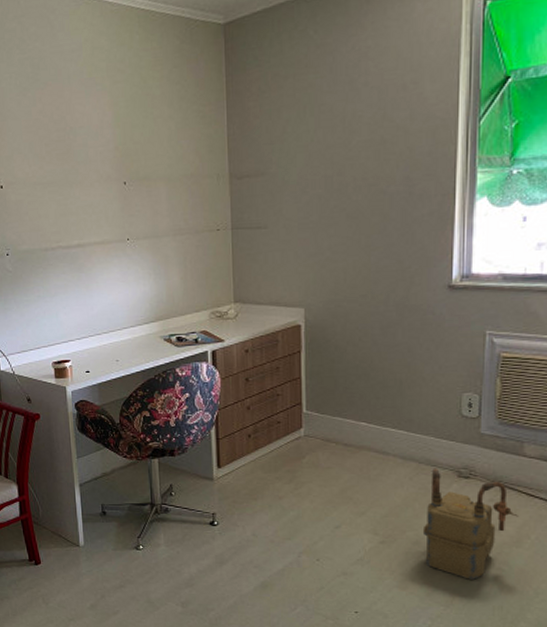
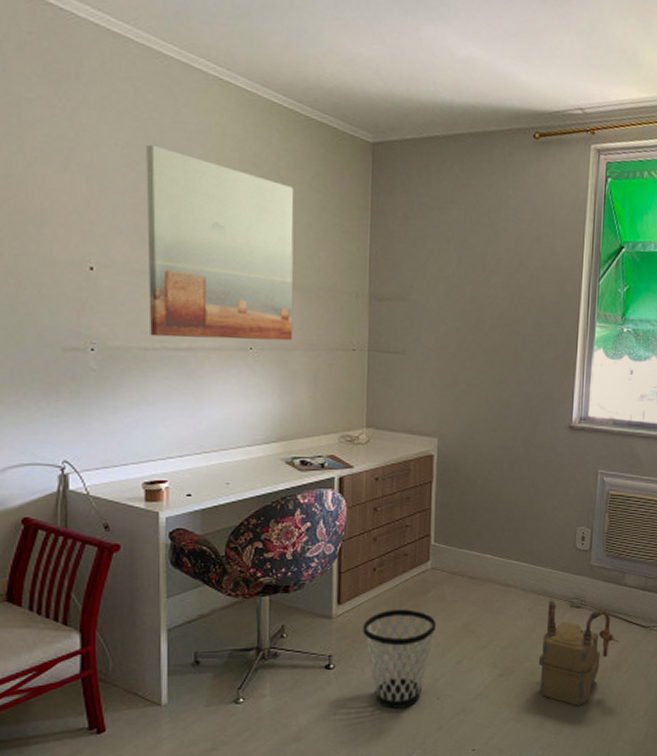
wall art: none [33,71,163,238] -> present [146,144,294,341]
wastebasket: none [241,474,313,566] -> present [362,609,437,709]

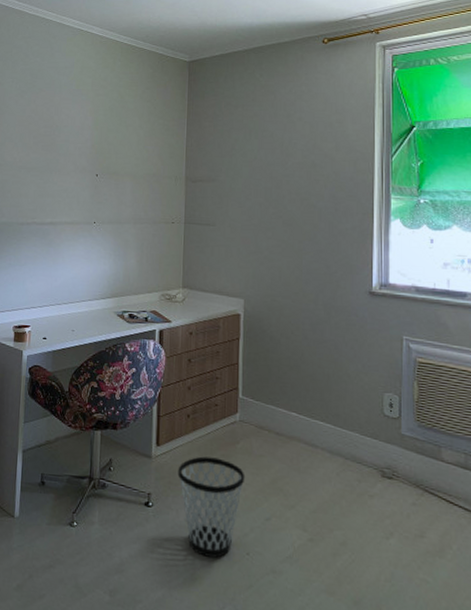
wall art: present [146,144,294,341] -> none [25,79,130,216]
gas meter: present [538,599,620,706] -> none [349,465,441,590]

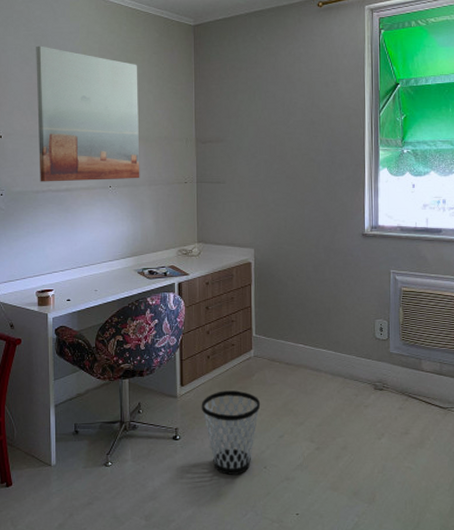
wall art: none [25,79,130,216] -> present [36,46,140,182]

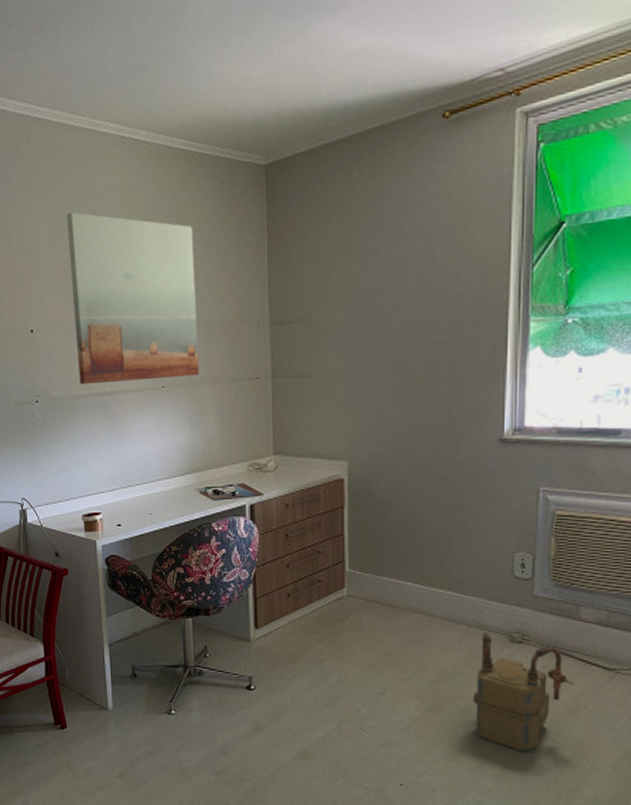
wastebasket: present [201,390,261,475] -> none [280,636,356,734]
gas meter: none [349,382,421,478] -> present [472,632,576,752]

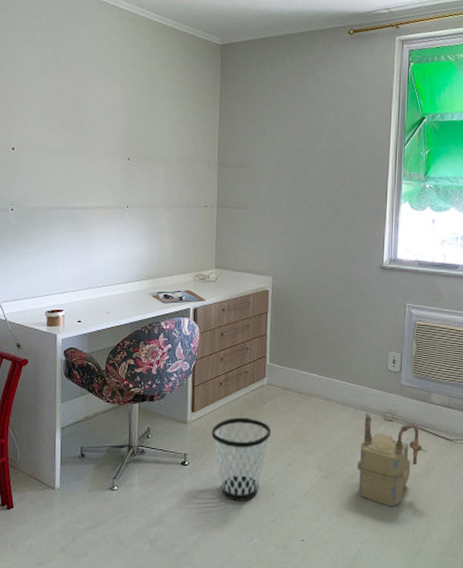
wall art: present [66,212,200,385] -> none [53,55,162,200]
wastebasket: none [280,636,356,734] -> present [211,418,272,501]

